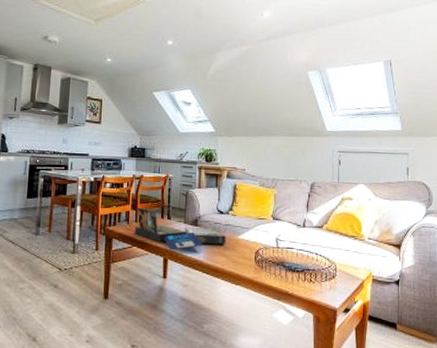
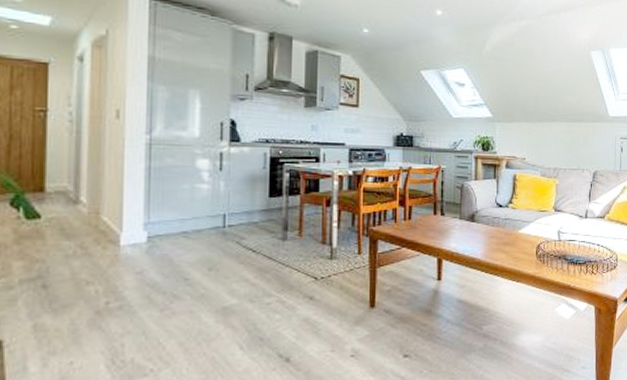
board game: present [134,207,226,250] -> none [403,203,506,249]

